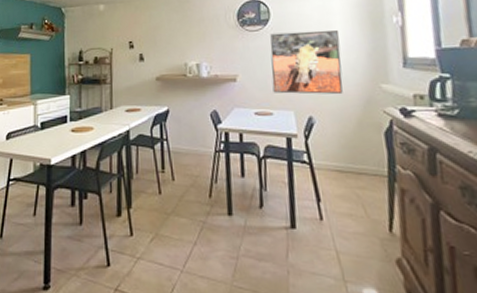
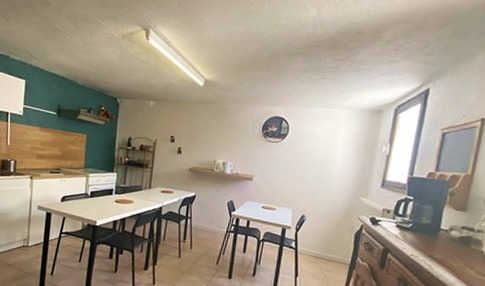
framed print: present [270,30,343,95] -> none [279,146,340,202]

